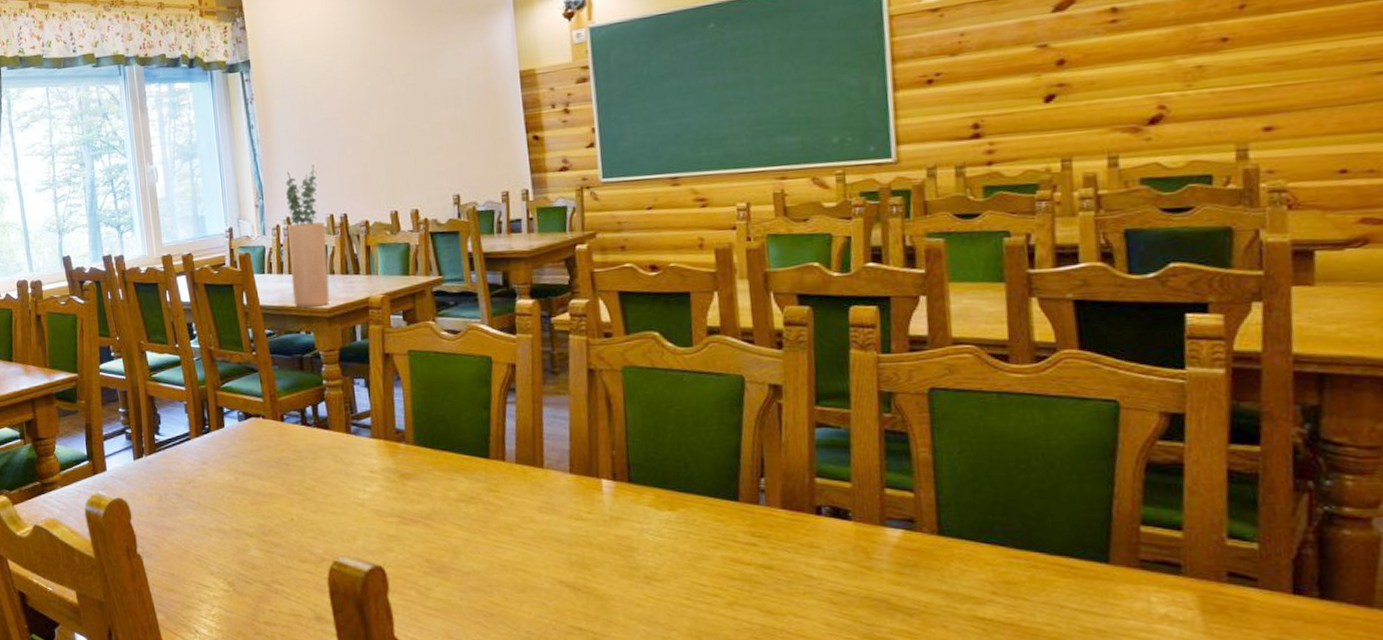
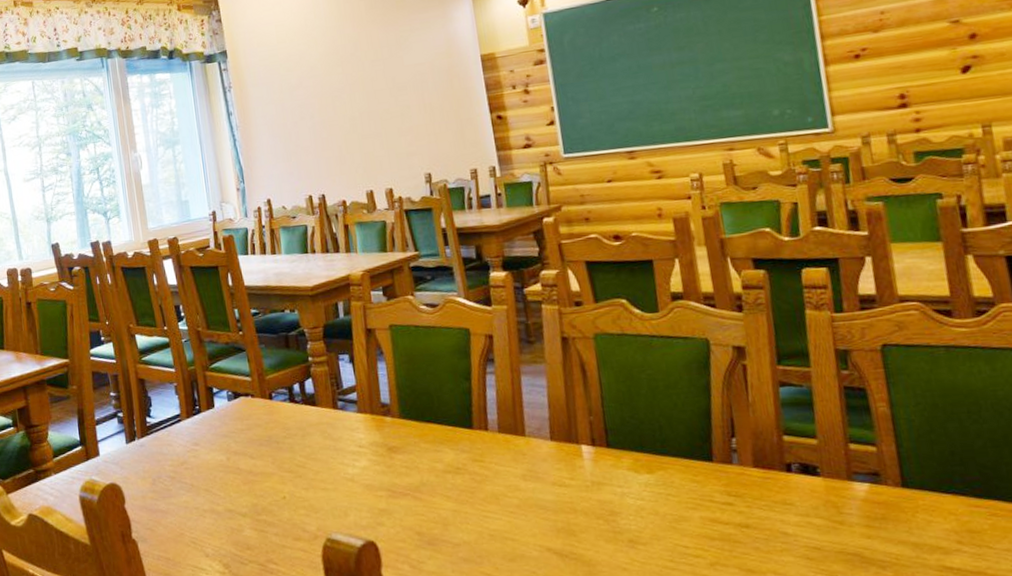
vase: present [285,164,330,308] -> none [265,148,313,287]

